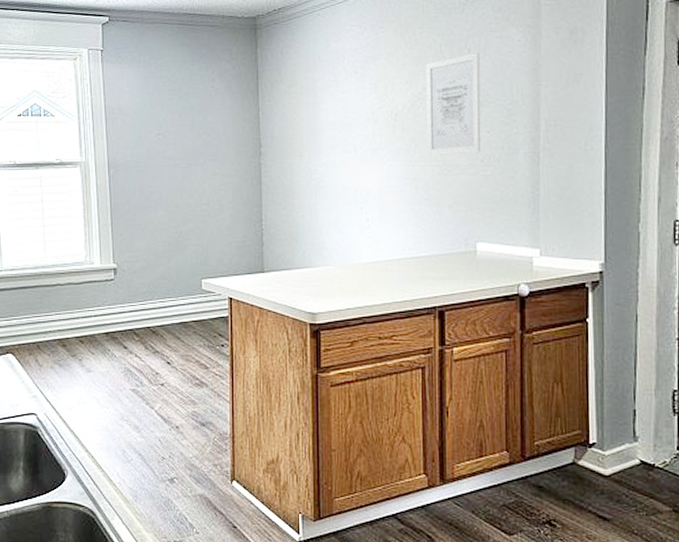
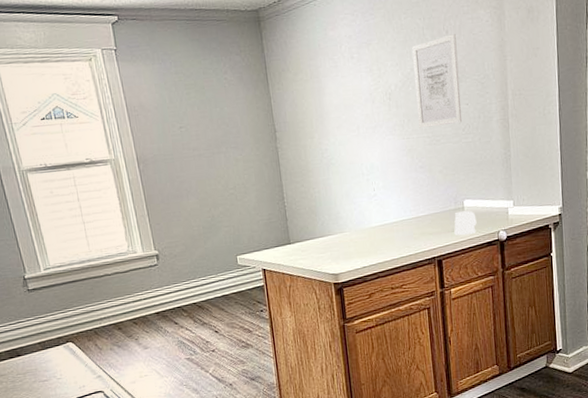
mug: none [462,255,492,285] -> present [454,210,477,236]

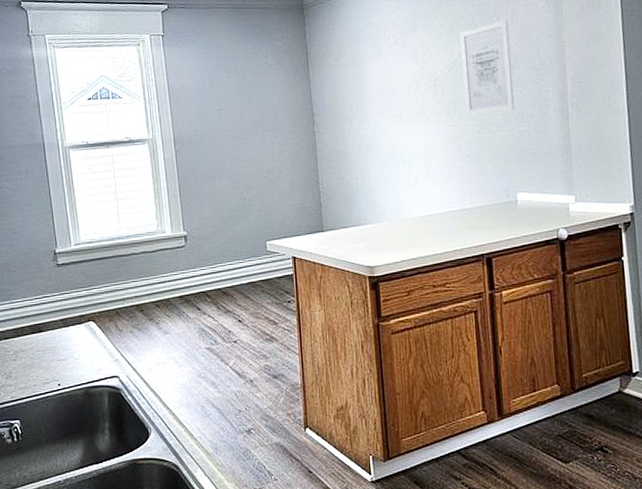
mug: present [454,210,477,236] -> none [505,204,532,232]

